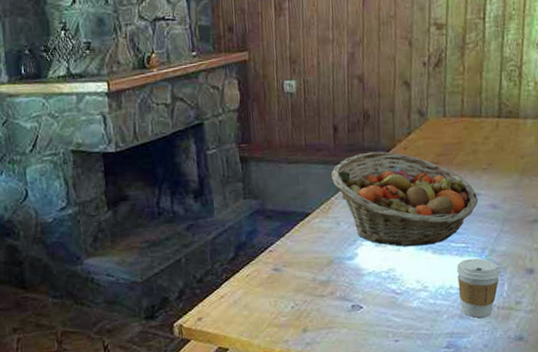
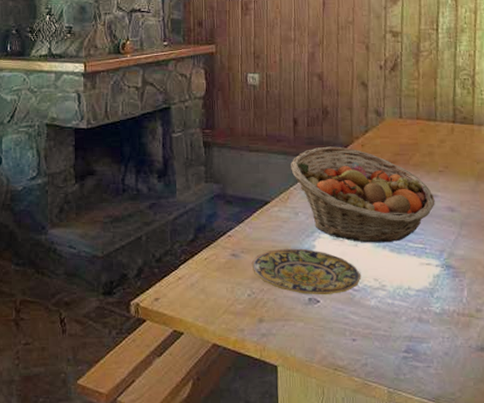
plate: none [294,257,404,302] -> present [251,248,362,295]
coffee cup: present [456,258,501,318] -> none [414,260,460,322]

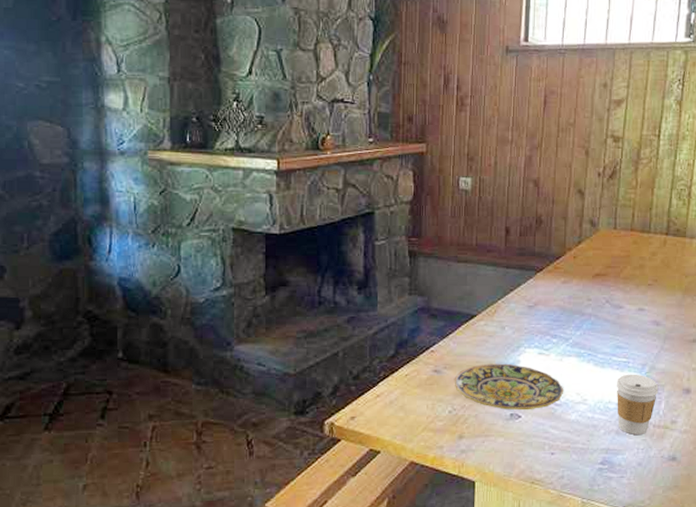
fruit basket: present [291,146,435,243] -> none [500,257,642,358]
coffee cup: none [414,260,460,322] -> present [616,374,659,435]

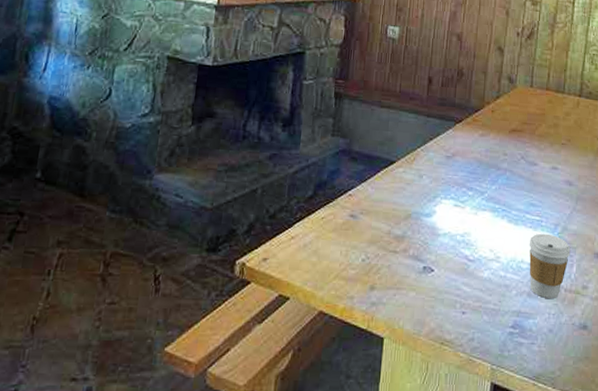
plate: present [454,363,564,411] -> none [369,212,478,264]

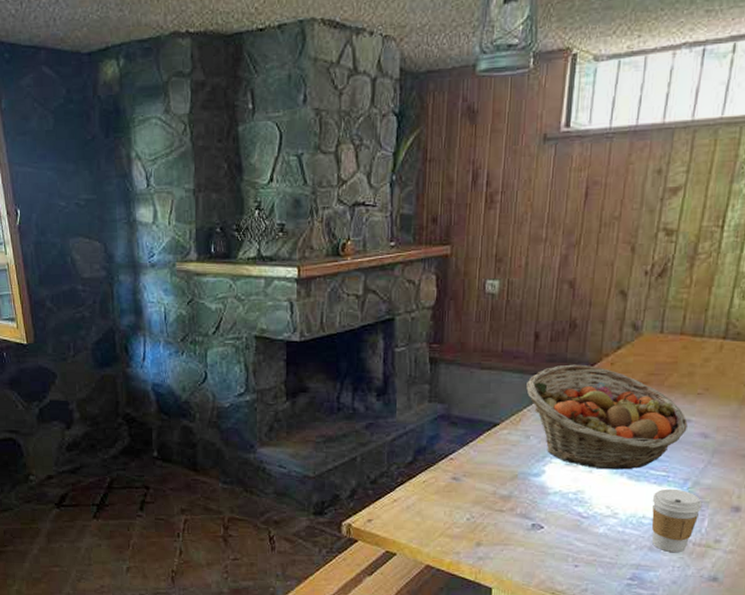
fruit basket: none [420,109,555,213] -> present [526,364,688,470]

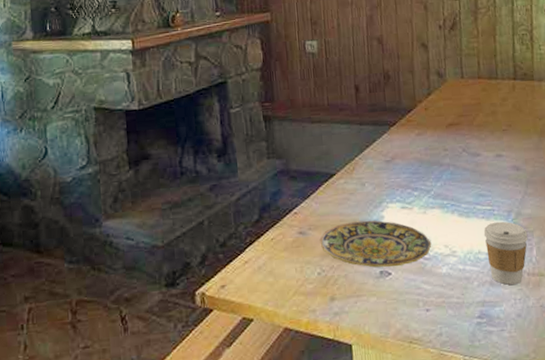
plate: none [473,473,593,522] -> present [320,220,432,268]
fruit basket: present [526,364,688,470] -> none [354,111,501,210]

